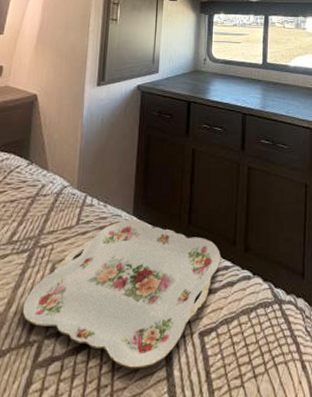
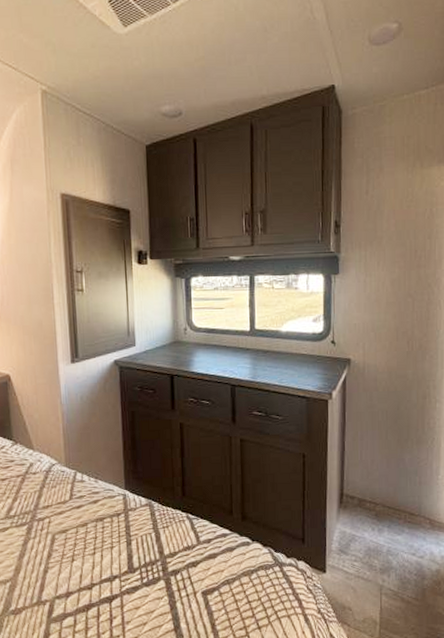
serving tray: present [22,219,221,369] -> none [30,492,219,623]

